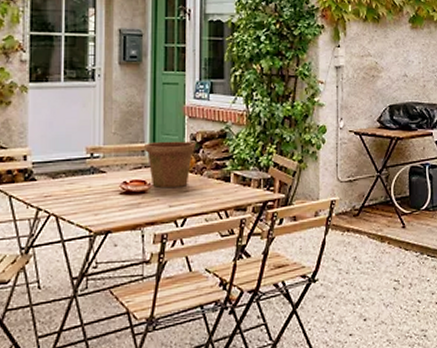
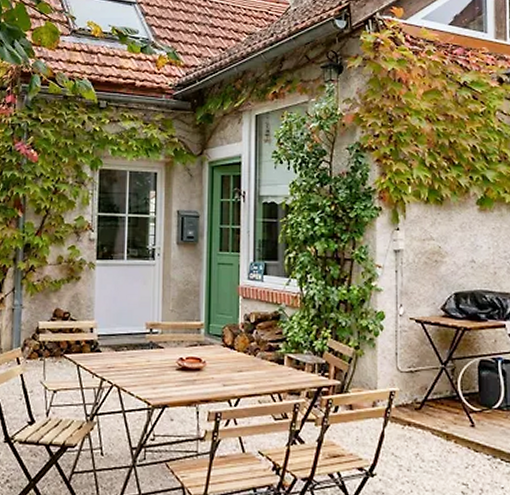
flower pot: present [145,141,195,187] -> none [200,320,249,366]

